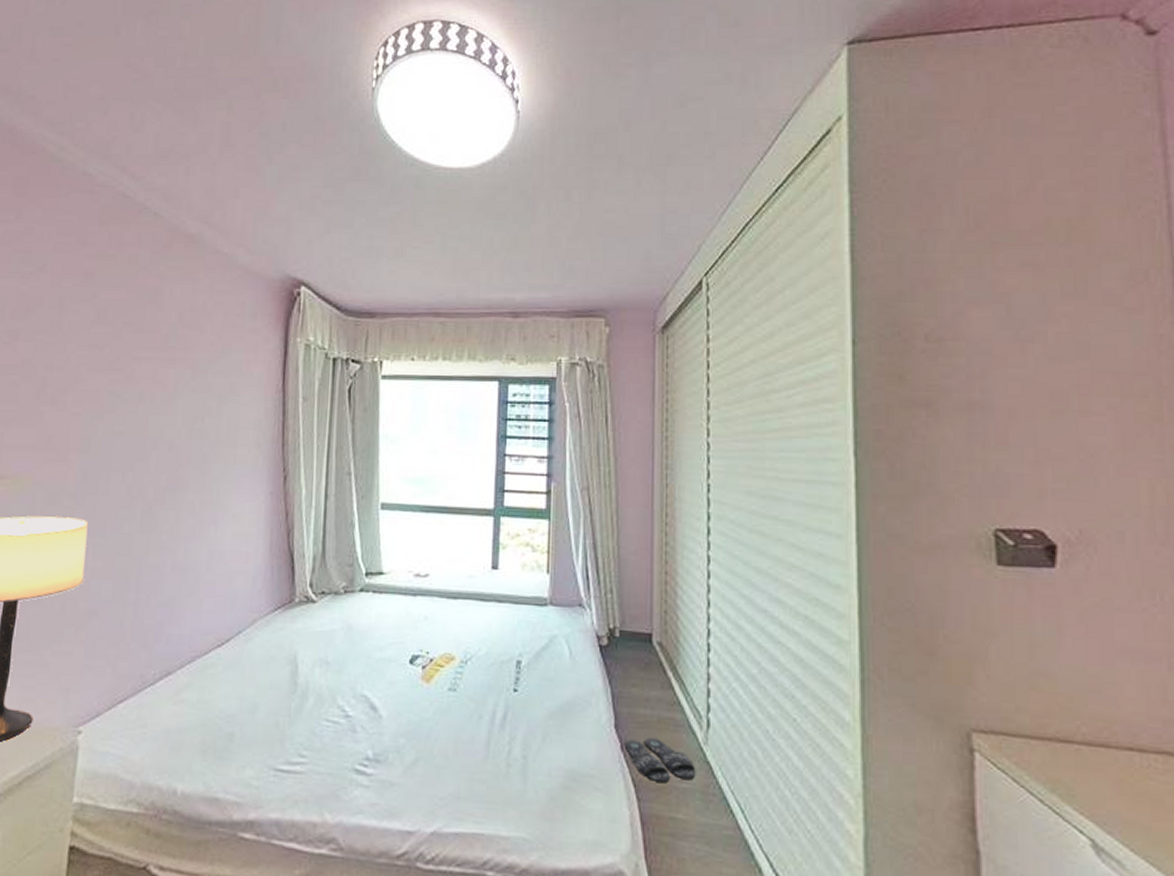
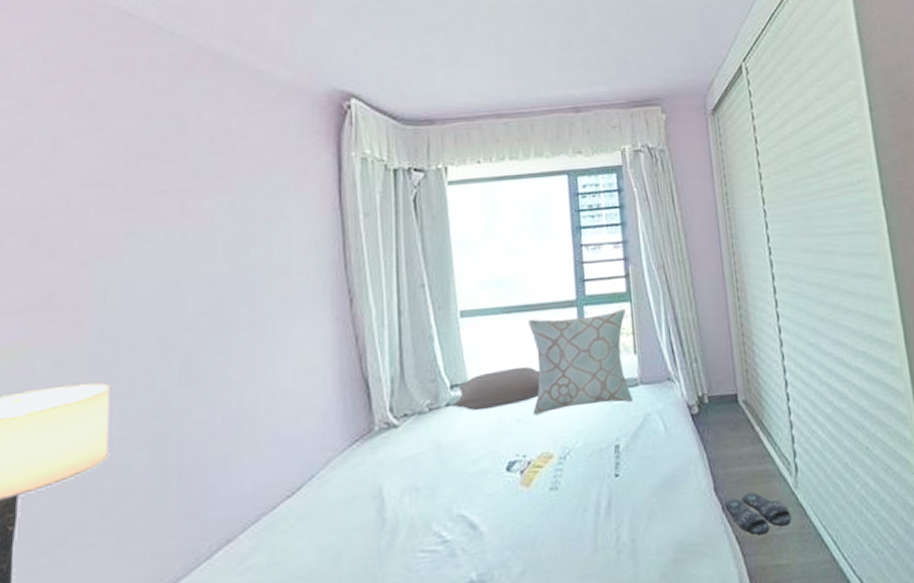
pillow: none [367,566,451,602] -> present [454,366,541,411]
pillow: none [440,521,542,620] -> present [529,309,634,415]

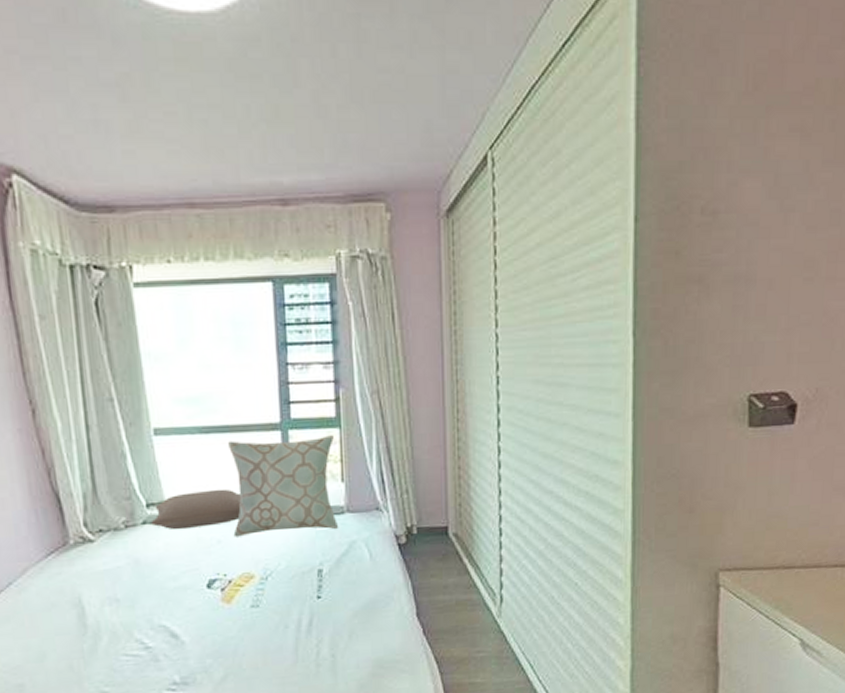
slippers: present [724,491,792,535] -> none [426,618,492,657]

